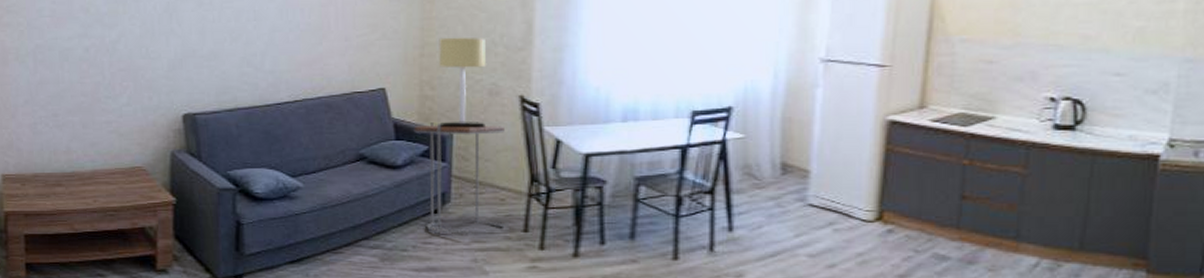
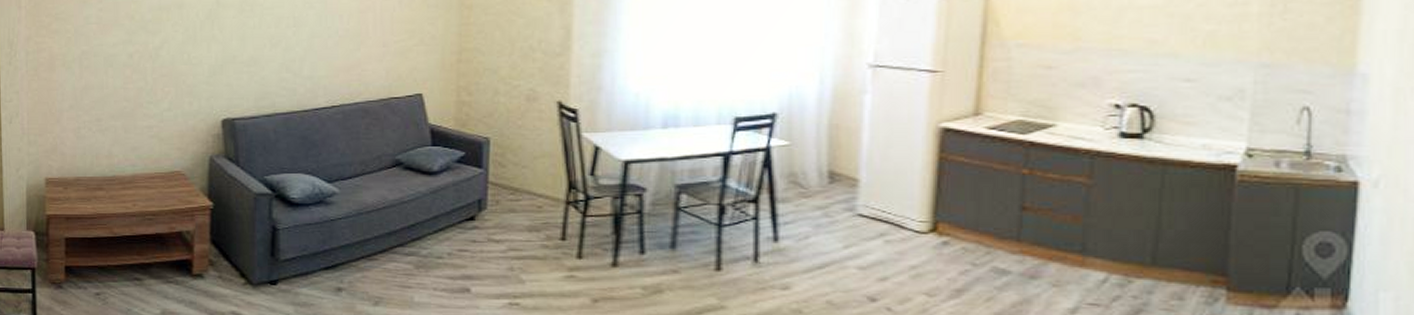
side table: present [413,122,505,235] -> none [450,128,542,243]
table lamp: present [439,37,486,128] -> none [476,42,523,134]

